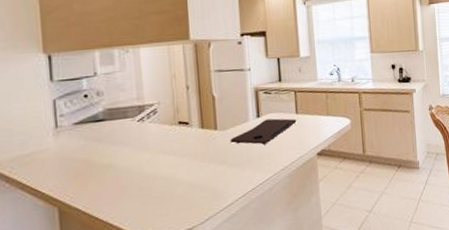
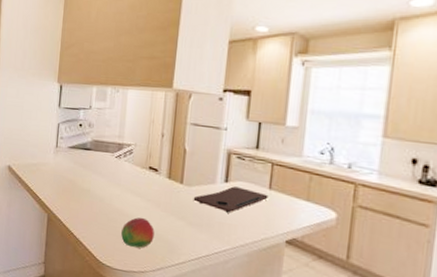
fruit: none [159,174,197,209] -> present [121,217,155,248]

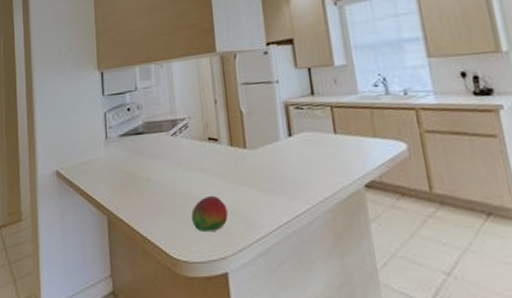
cutting board: present [193,186,269,213] -> none [260,138,336,169]

